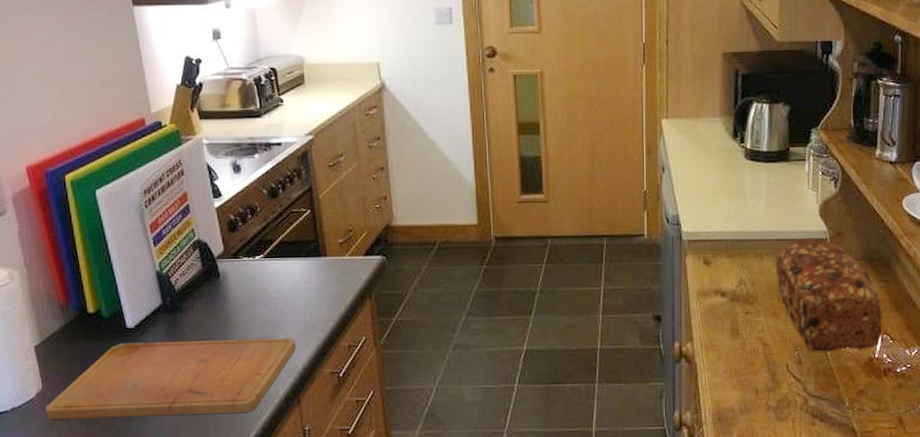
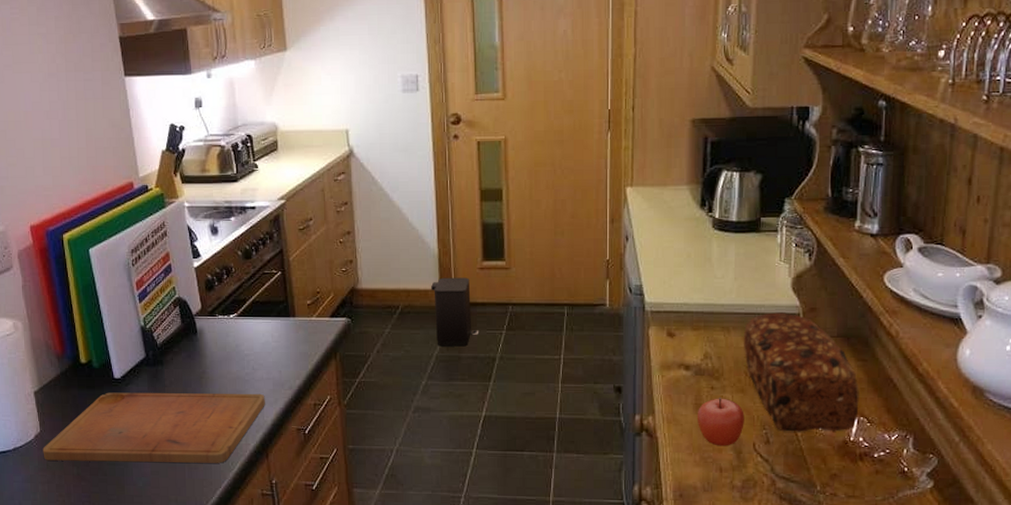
pedal bin: none [469,211,519,282] -> present [431,277,479,347]
fruit: none [733,321,778,369] -> present [696,397,744,446]

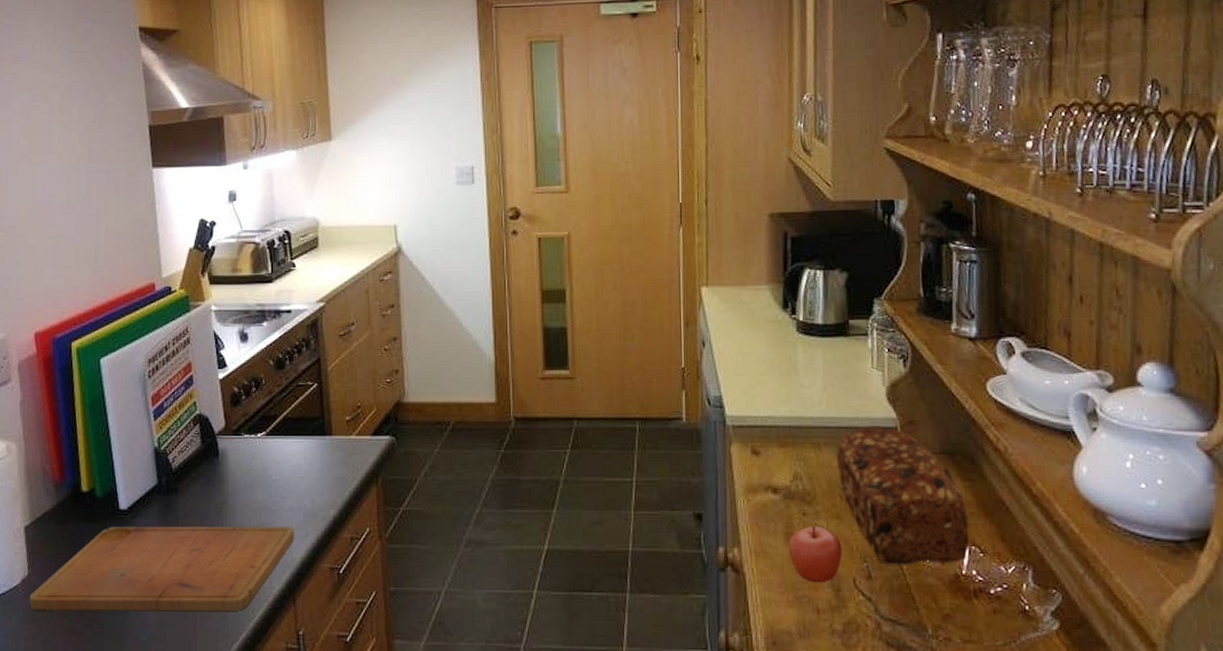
pedal bin: present [431,277,479,347] -> none [487,389,541,468]

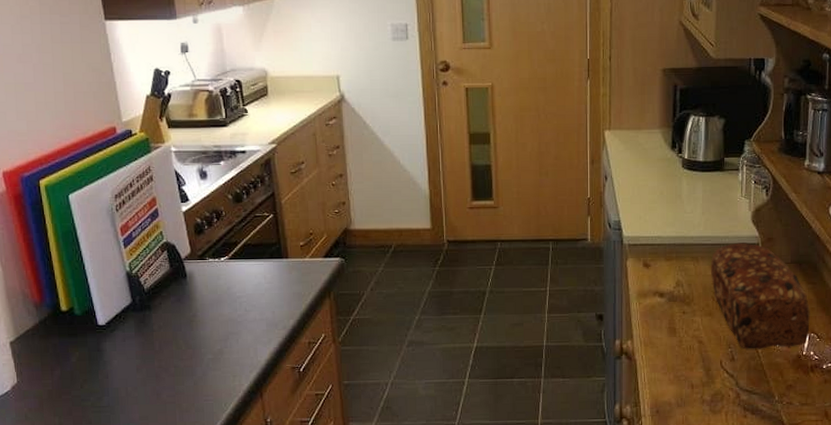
cutting board: present [29,525,294,612] -> none [20,334,259,412]
fruit: present [788,524,842,583] -> none [670,320,712,365]

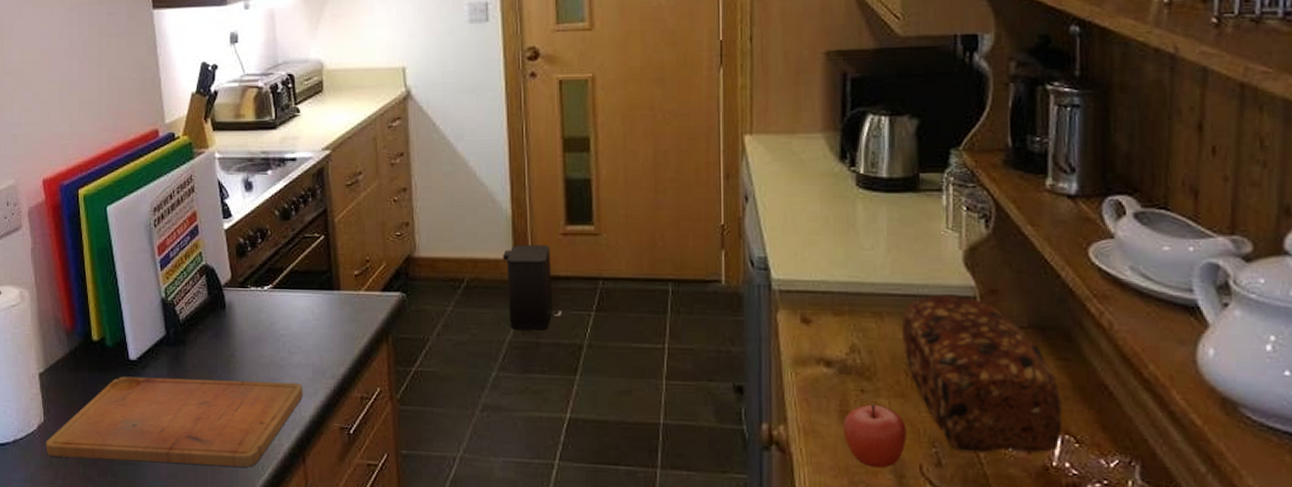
cutting board: none [20,334,259,412] -> present [46,376,303,467]
pedal bin: none [423,216,470,283] -> present [503,244,562,331]
fruit: none [670,320,712,365] -> present [842,402,907,468]

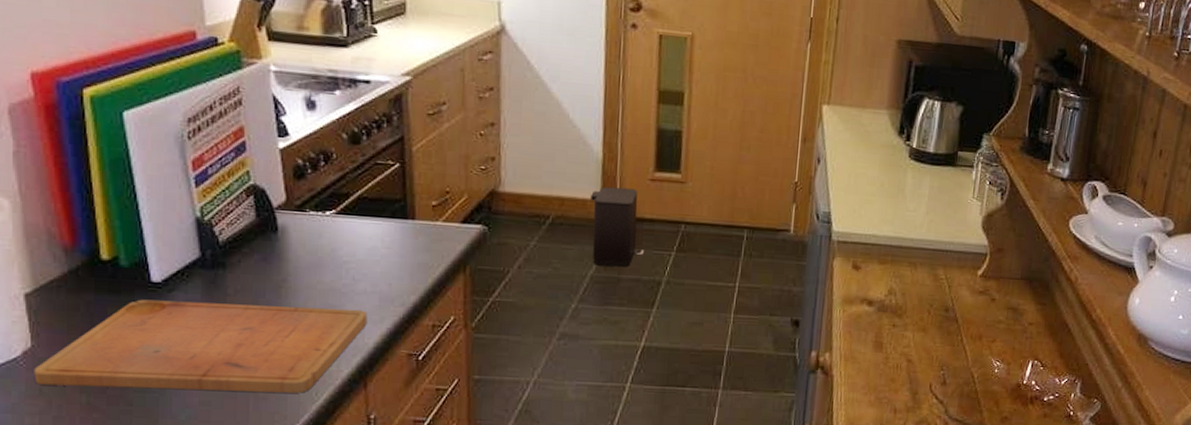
fruit: present [842,402,907,468] -> none [875,335,924,387]
bread loaf: present [901,294,1062,453] -> none [929,250,1036,374]

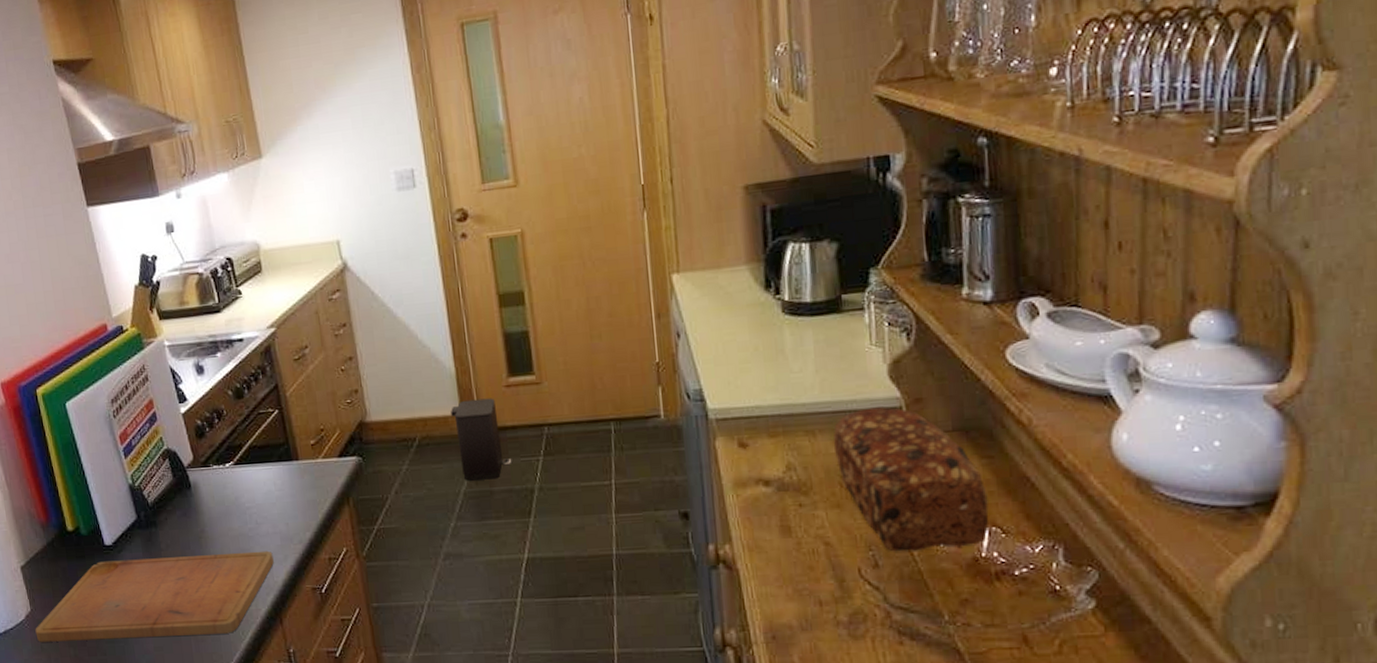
bread loaf: none [929,250,1036,374] -> present [832,406,989,551]

